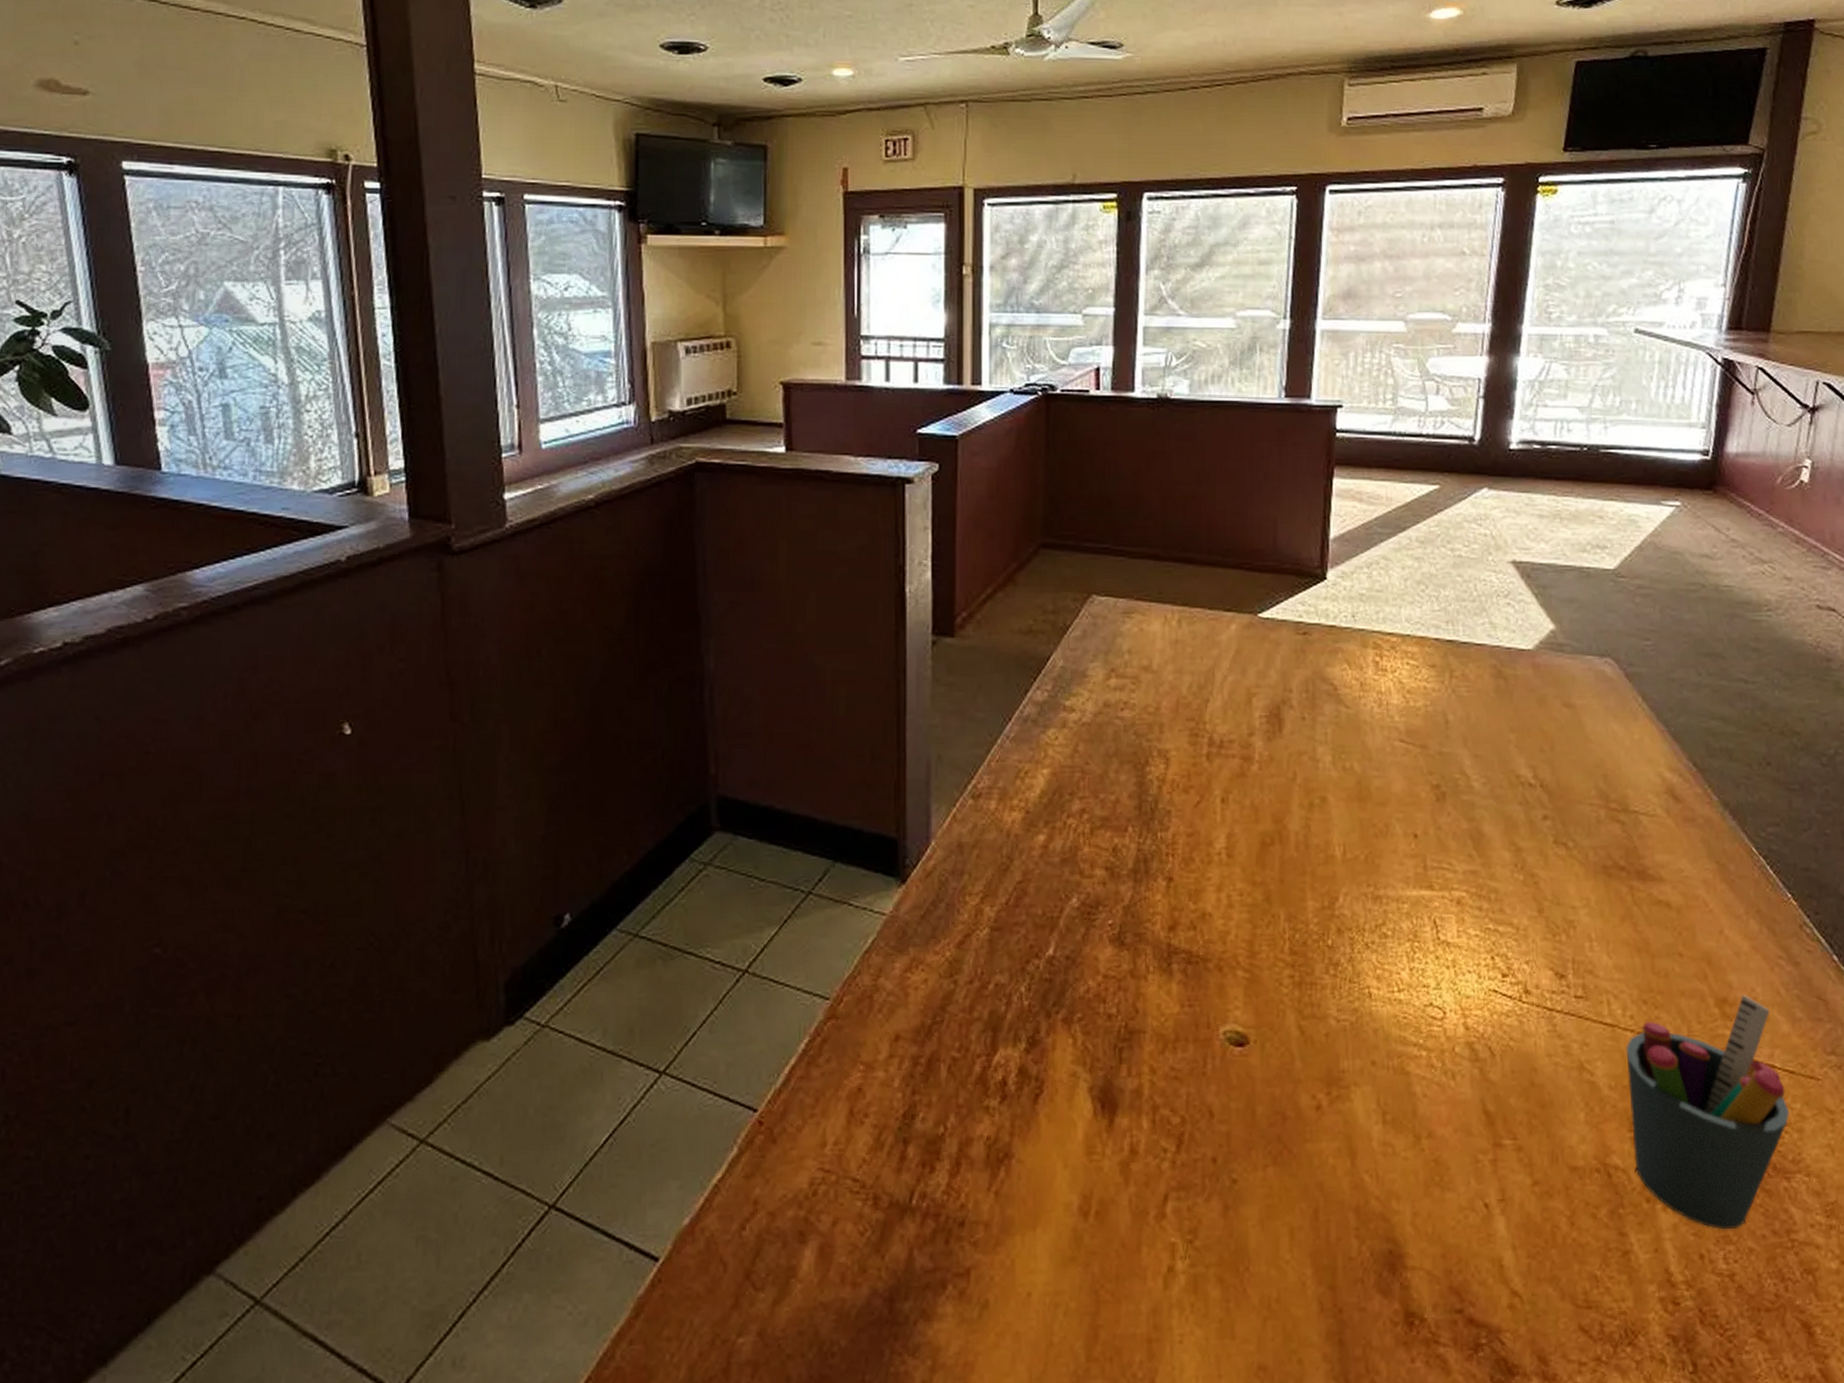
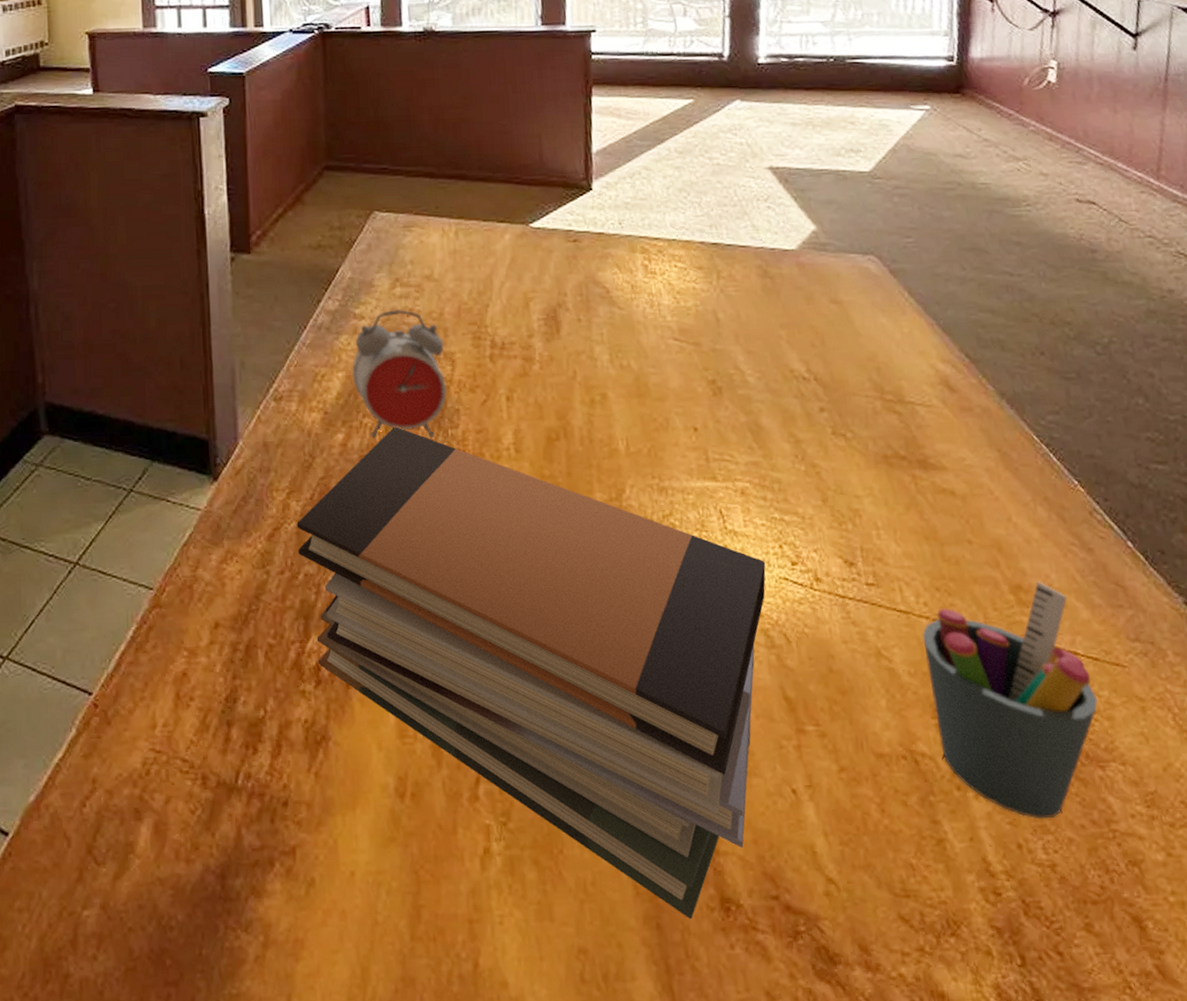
book stack: none [989,828,1476,1334] -> present [297,426,766,919]
alarm clock: none [1057,701,1159,841] -> present [351,309,448,438]

